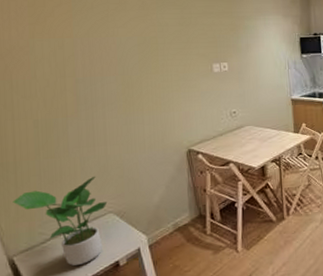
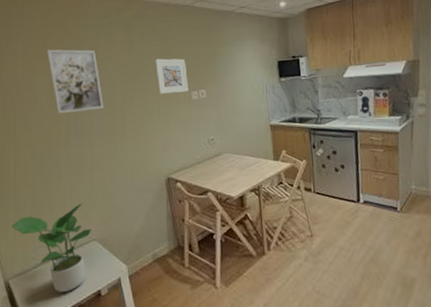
wall art: none [46,11,117,83] -> present [46,49,104,114]
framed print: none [172,29,210,65] -> present [154,58,189,94]

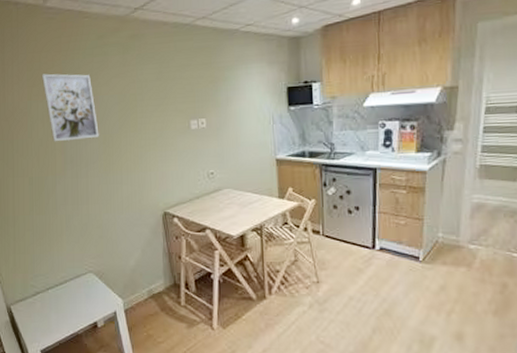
potted plant: present [11,203,92,292] -> none [11,234,88,321]
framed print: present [154,58,189,94] -> none [151,84,187,123]

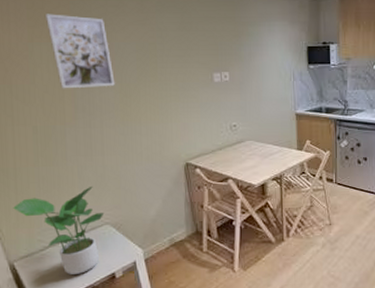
potted plant: none [11,234,88,321] -> present [13,185,105,275]

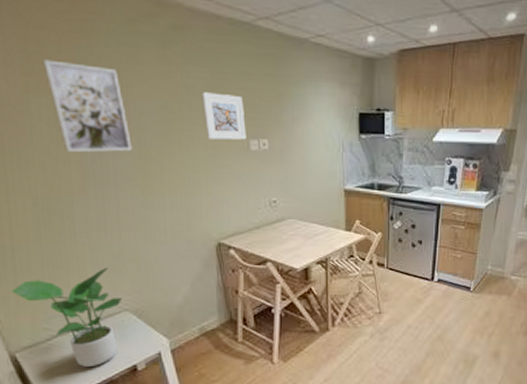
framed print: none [172,34,210,74] -> present [200,92,246,140]

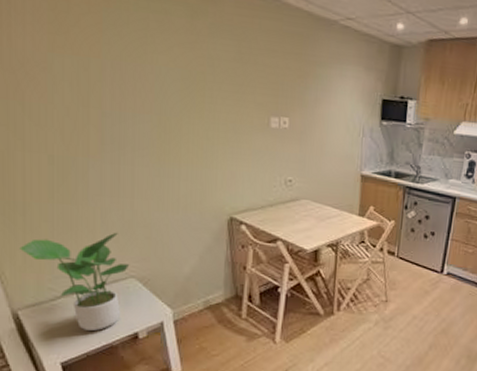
wall art: present [42,59,132,153] -> none [70,19,152,119]
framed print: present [200,92,246,140] -> none [225,65,268,117]

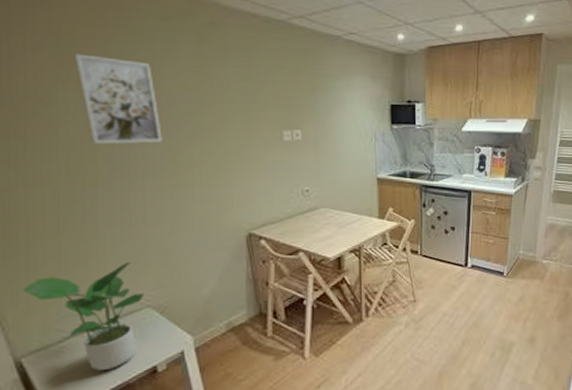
wall art: none [70,19,152,119] -> present [73,53,162,145]

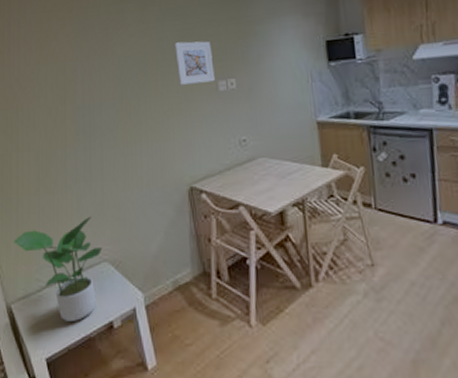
wall art: present [73,53,162,145] -> none [51,34,115,111]
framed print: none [234,85,280,131] -> present [173,41,215,85]

